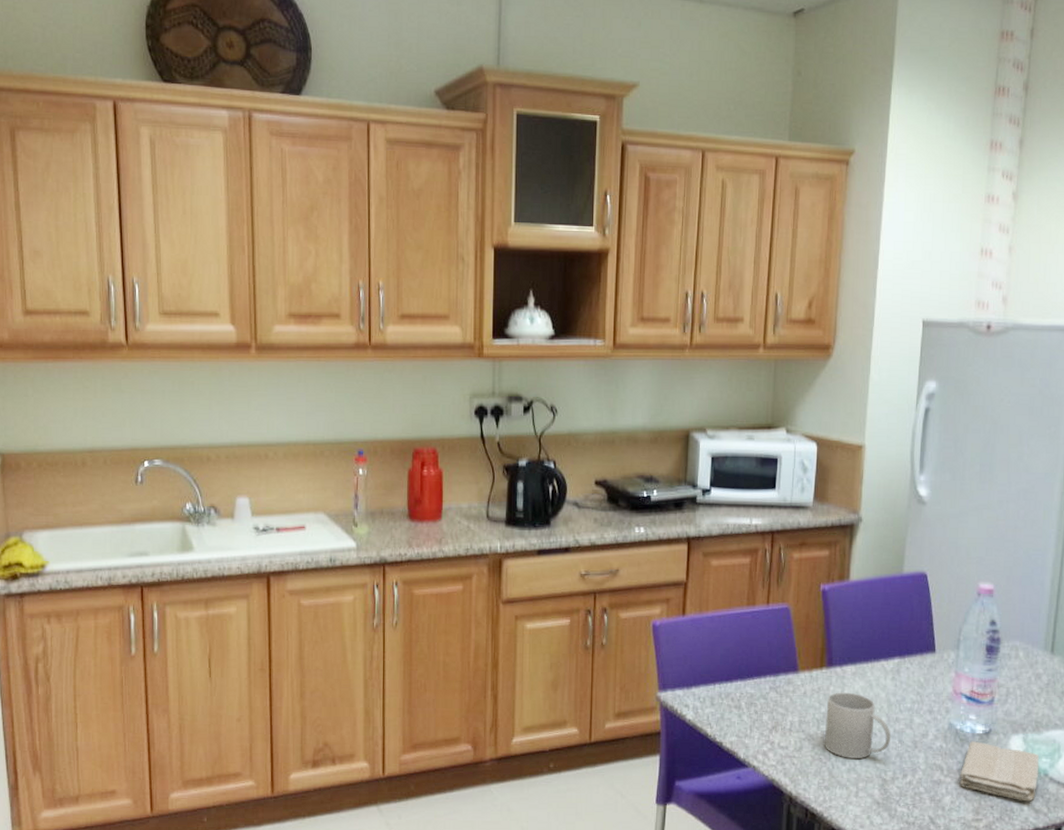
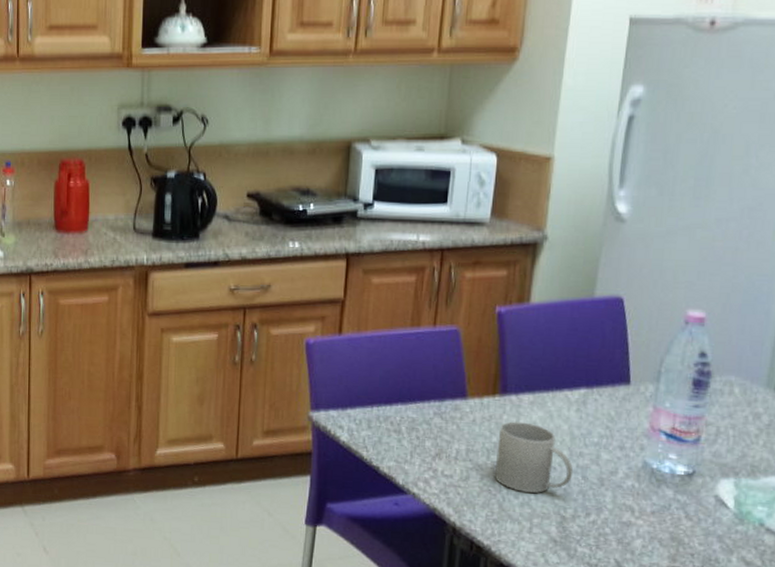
washcloth: present [960,741,1040,802] -> none [654,482,755,552]

